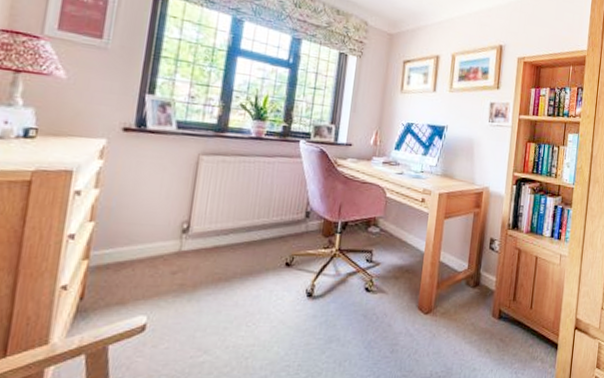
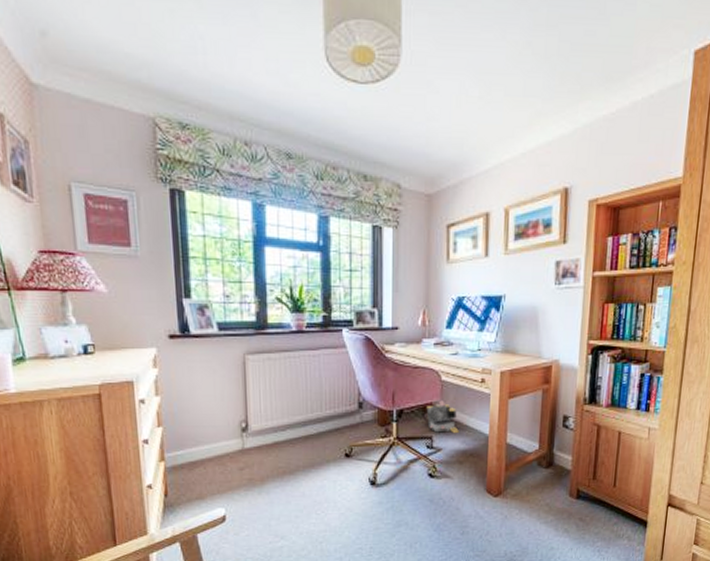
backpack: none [367,215,398,248] -> present [425,400,459,433]

